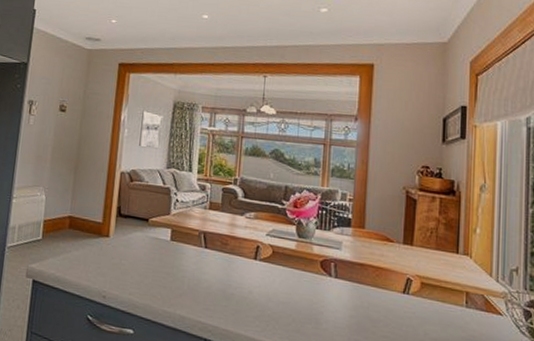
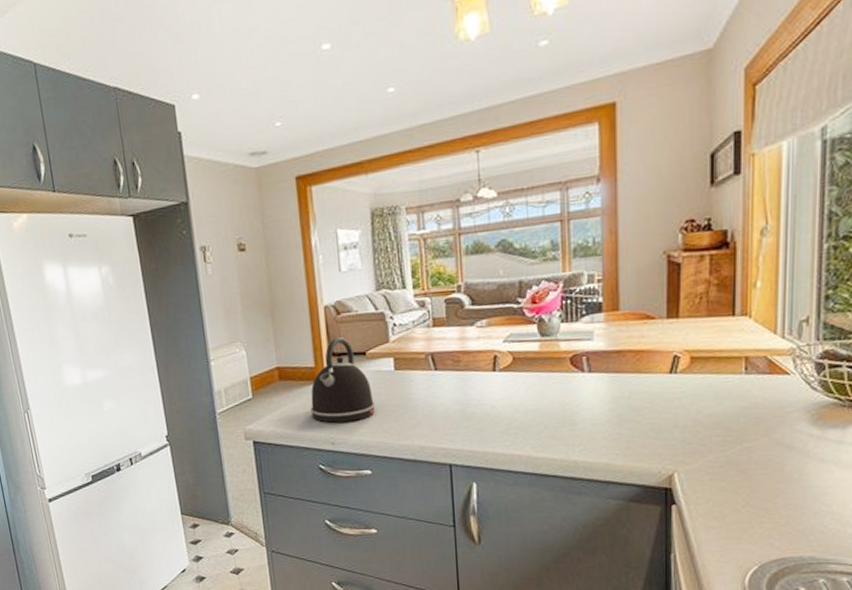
kettle: none [90,200,149,280] -> present [310,336,376,423]

